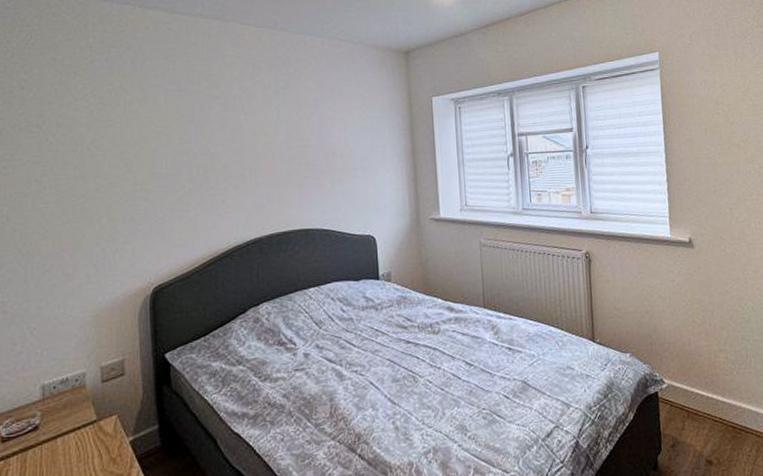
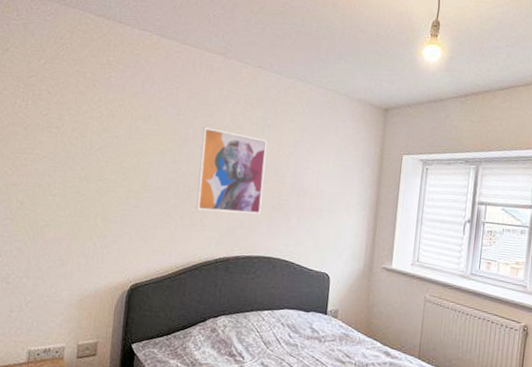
wall art: none [209,100,289,192] -> present [195,127,267,214]

